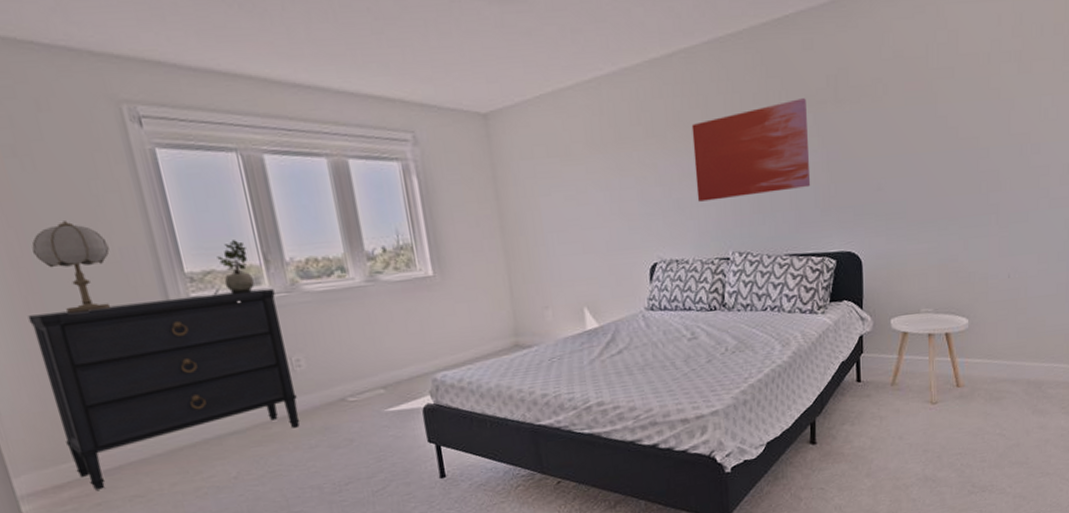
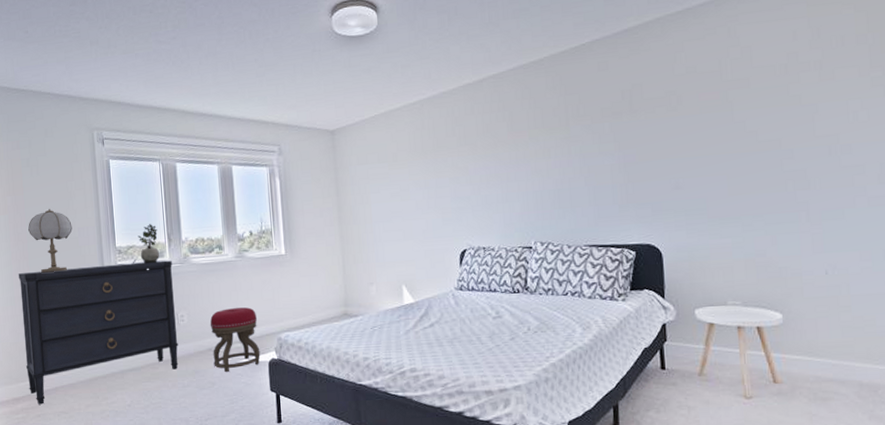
stool: none [338,344,412,425] -> present [210,307,261,372]
wall art: present [691,98,811,202] -> none [498,110,609,198]

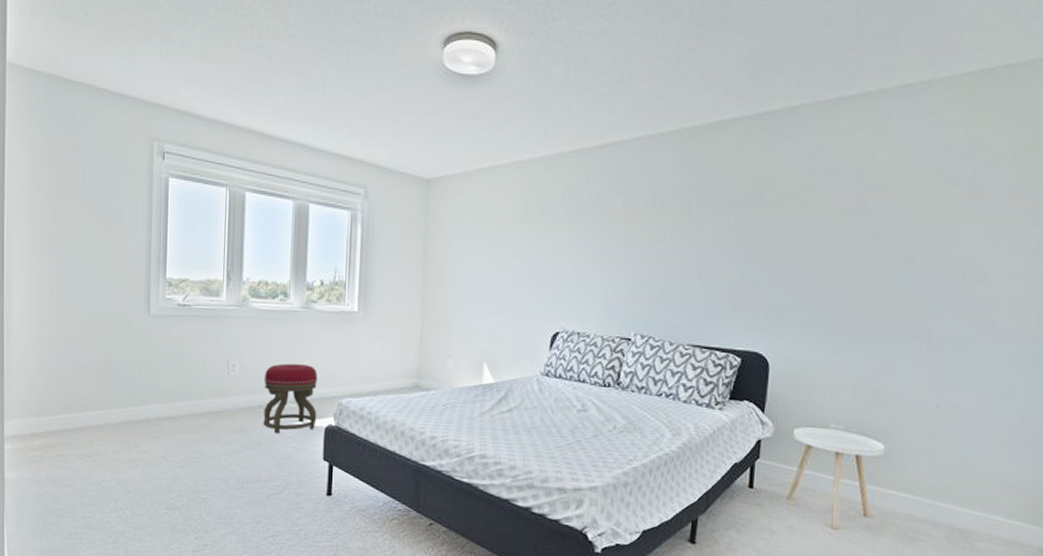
dresser: present [18,260,179,405] -> none [49,293,229,444]
table lamp: present [28,209,72,273] -> none [66,225,118,298]
potted plant: present [138,224,159,263] -> none [192,257,216,302]

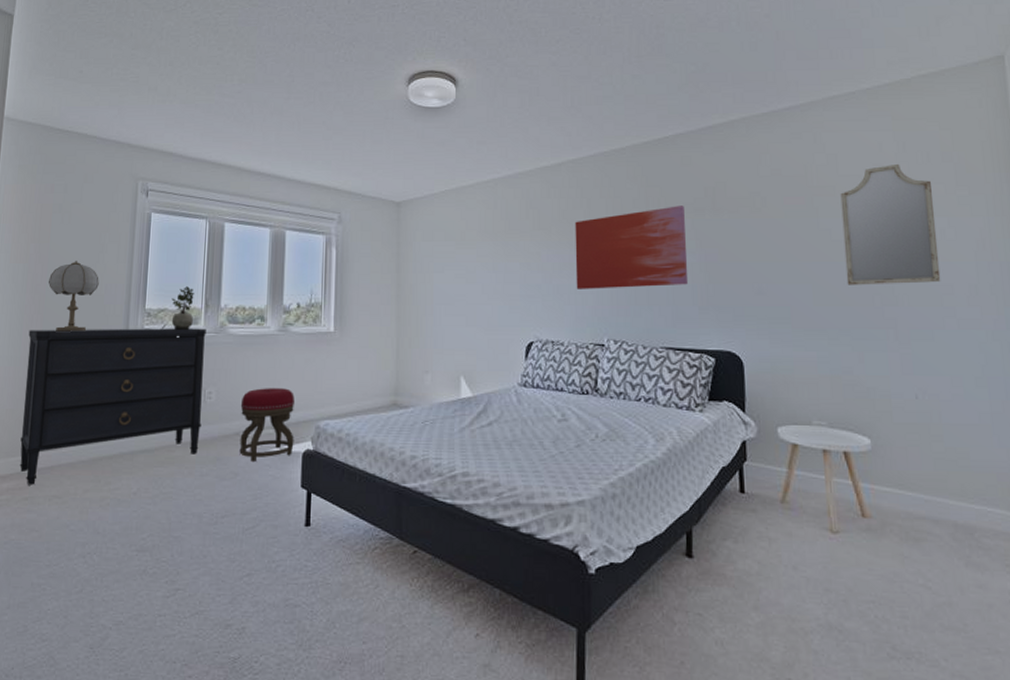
dresser: none [49,293,229,444] -> present [19,328,206,485]
table lamp: none [66,225,118,298] -> present [49,261,99,332]
potted plant: none [192,257,216,302] -> present [171,286,194,330]
wall art: none [607,198,729,283] -> present [575,206,689,289]
home mirror: none [887,164,997,294] -> present [840,163,941,285]

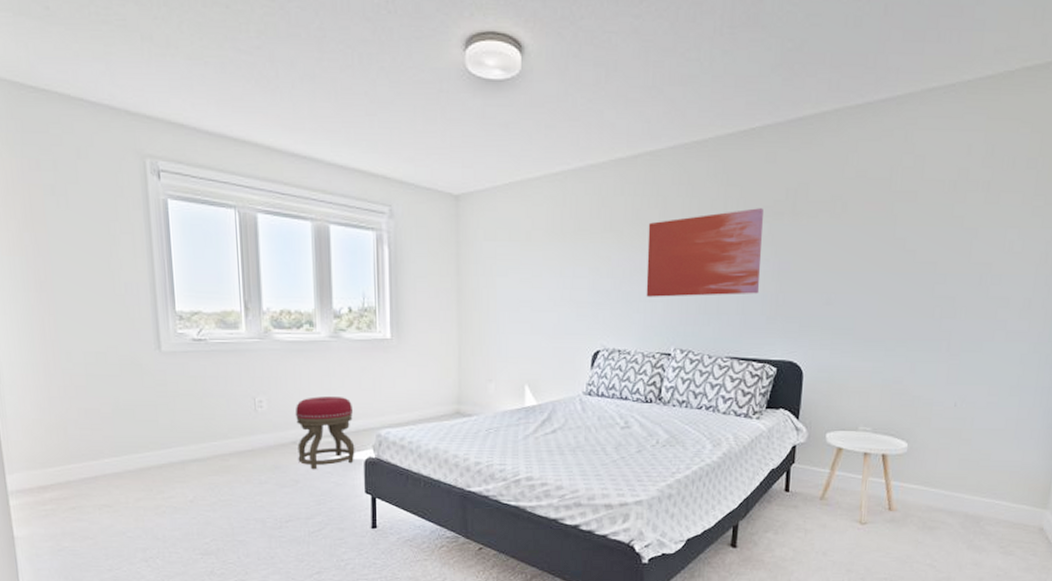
dresser: present [19,328,206,485] -> none [41,332,255,495]
table lamp: present [49,261,99,332] -> none [54,255,117,336]
potted plant: present [171,286,194,330] -> none [205,287,233,335]
home mirror: present [840,163,941,285] -> none [912,168,1012,297]

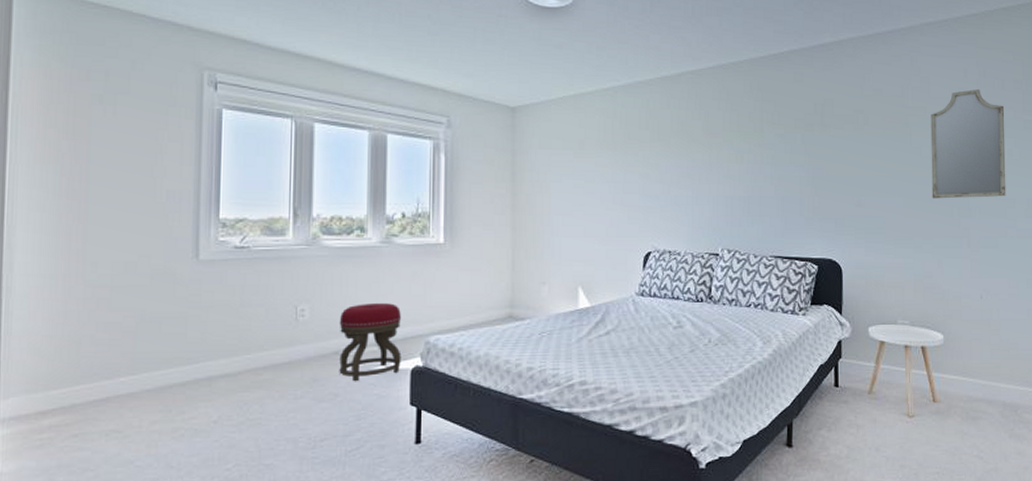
wall art: present [646,208,763,297] -> none [693,120,797,201]
home mirror: none [912,168,1012,297] -> present [930,88,1006,199]

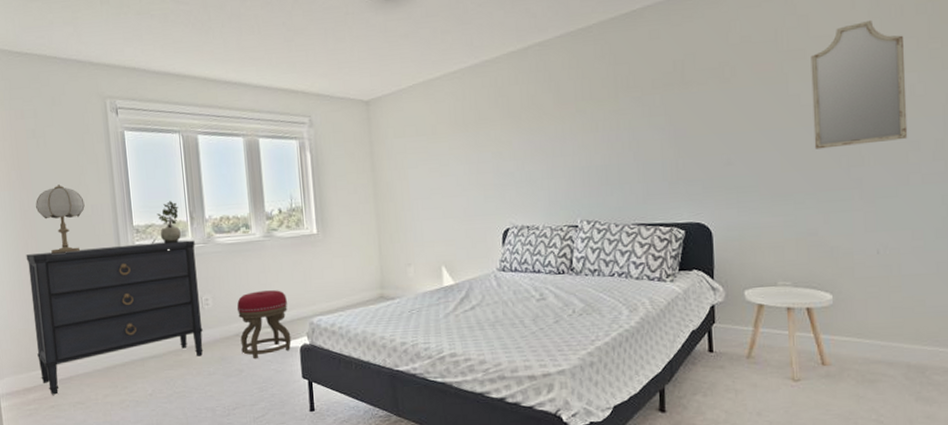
dresser: none [63,240,296,420] -> present [26,240,204,395]
table lamp: none [90,162,158,245] -> present [36,184,85,254]
potted plant: none [252,194,280,242] -> present [157,201,181,243]

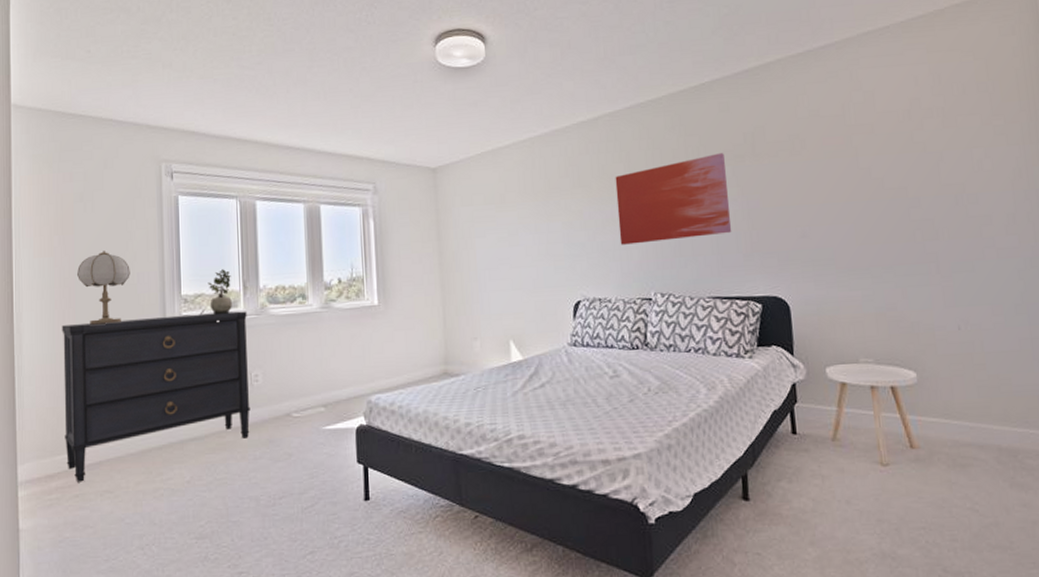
stool: present [236,290,291,358] -> none [288,365,347,441]
wall art: none [544,81,659,174] -> present [615,153,732,245]
home mirror: present [810,19,908,149] -> none [878,96,980,223]

